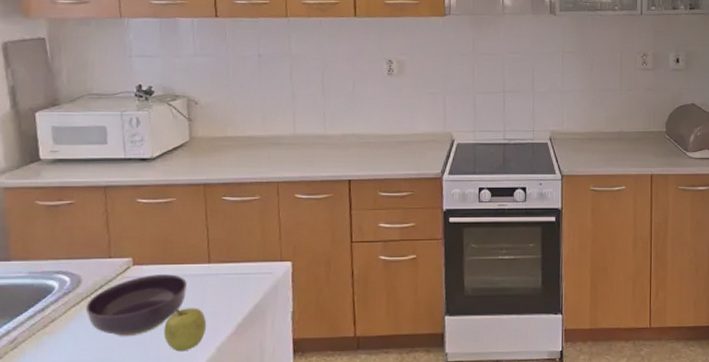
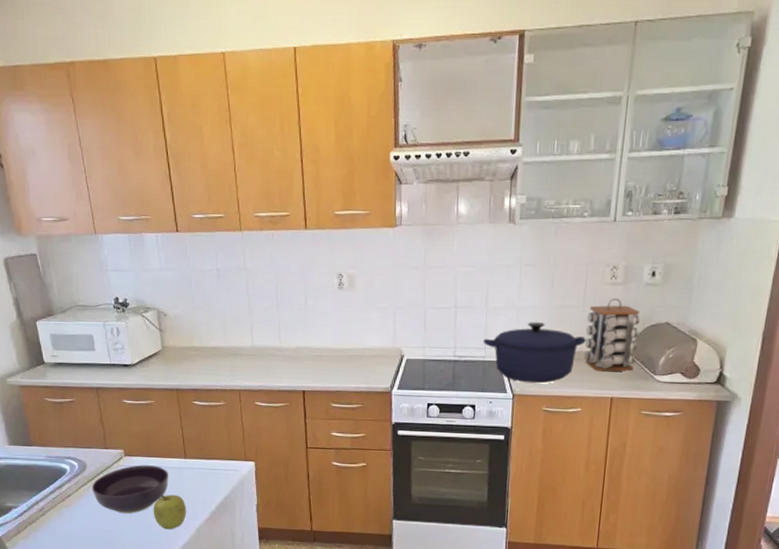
cooking pot: none [531,104,625,164] -> present [482,321,586,384]
spice rack: none [624,82,670,150] -> present [584,298,640,372]

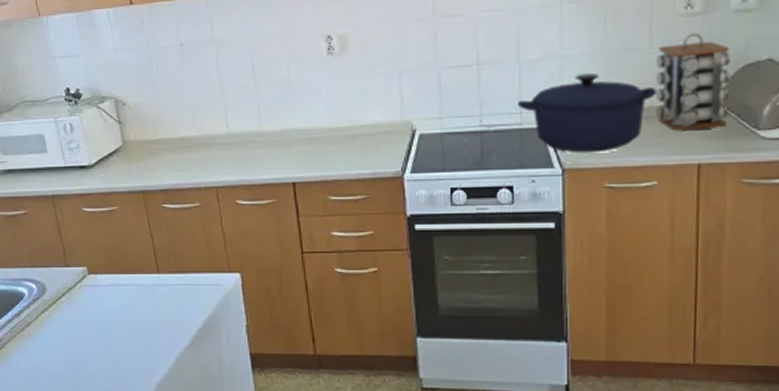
bowl: present [91,465,168,514] -> none [53,284,141,343]
fruit: present [153,494,187,530] -> none [124,317,164,360]

